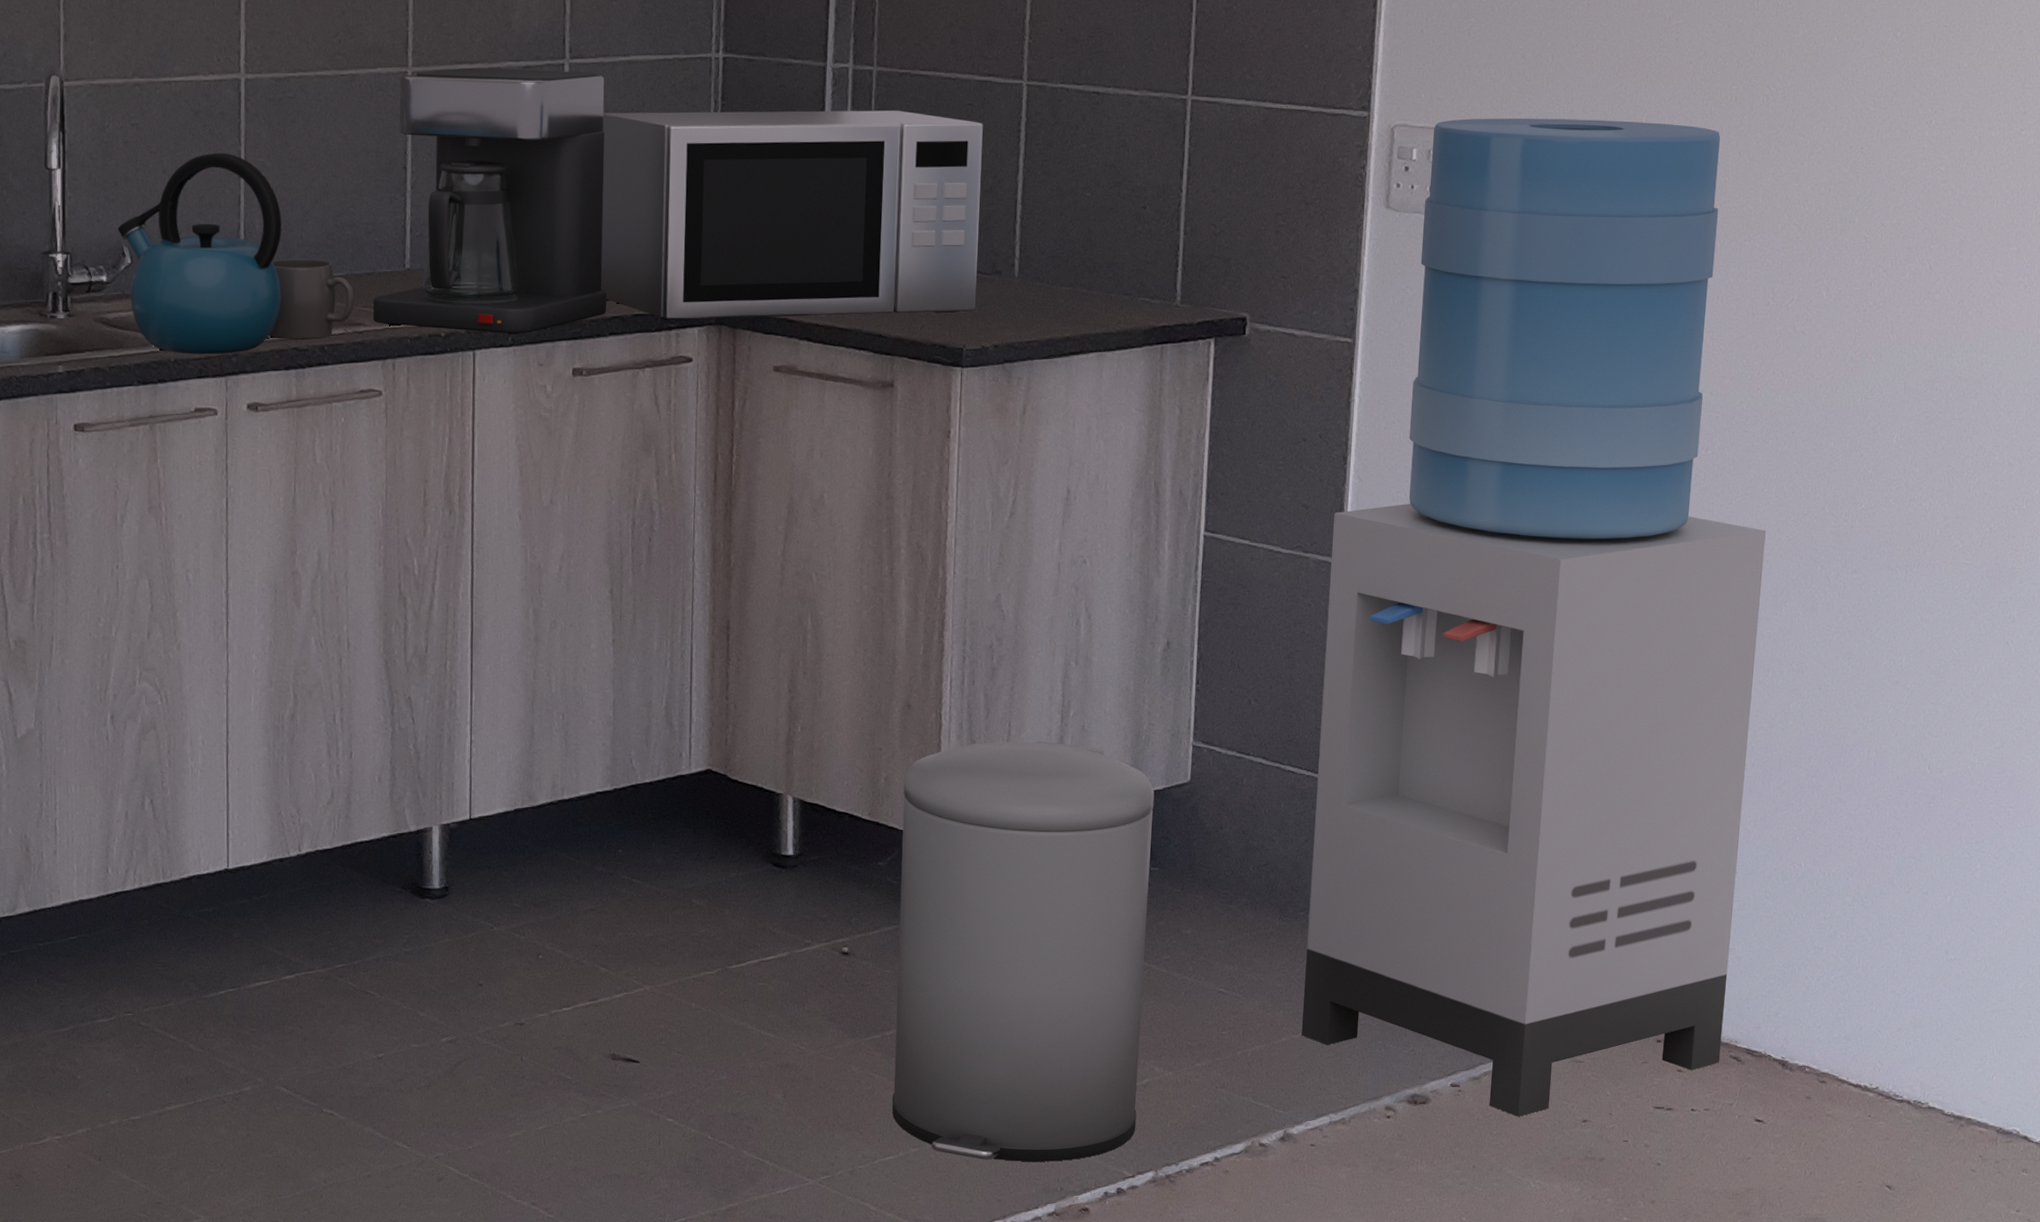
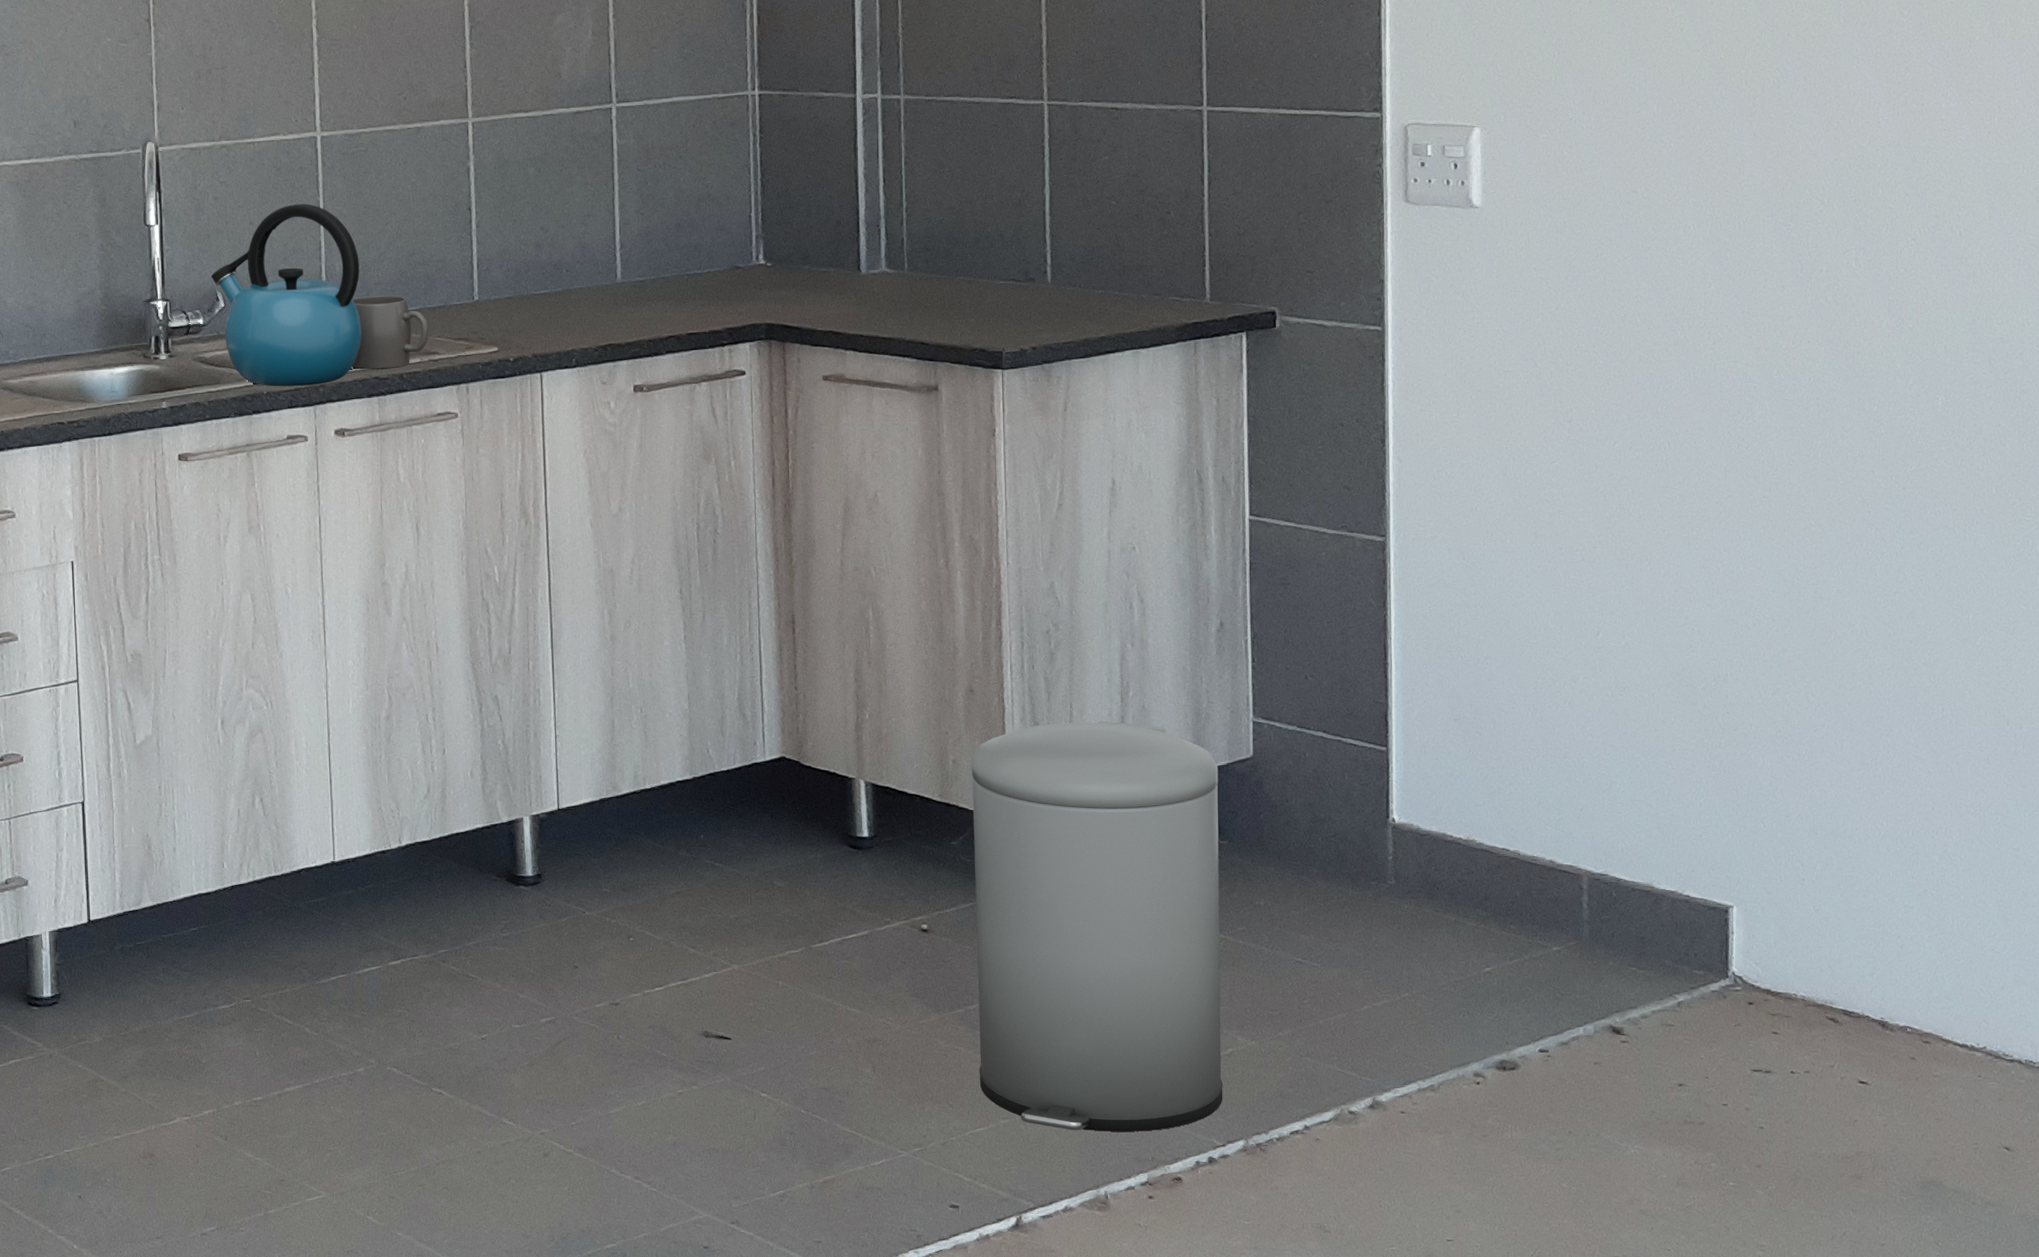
coffee maker: present [372,67,607,335] -> none [445,114,662,357]
microwave: present [600,110,983,321] -> none [650,134,1013,338]
water cooler: present [1301,117,1766,1116] -> none [1376,108,1817,1081]

